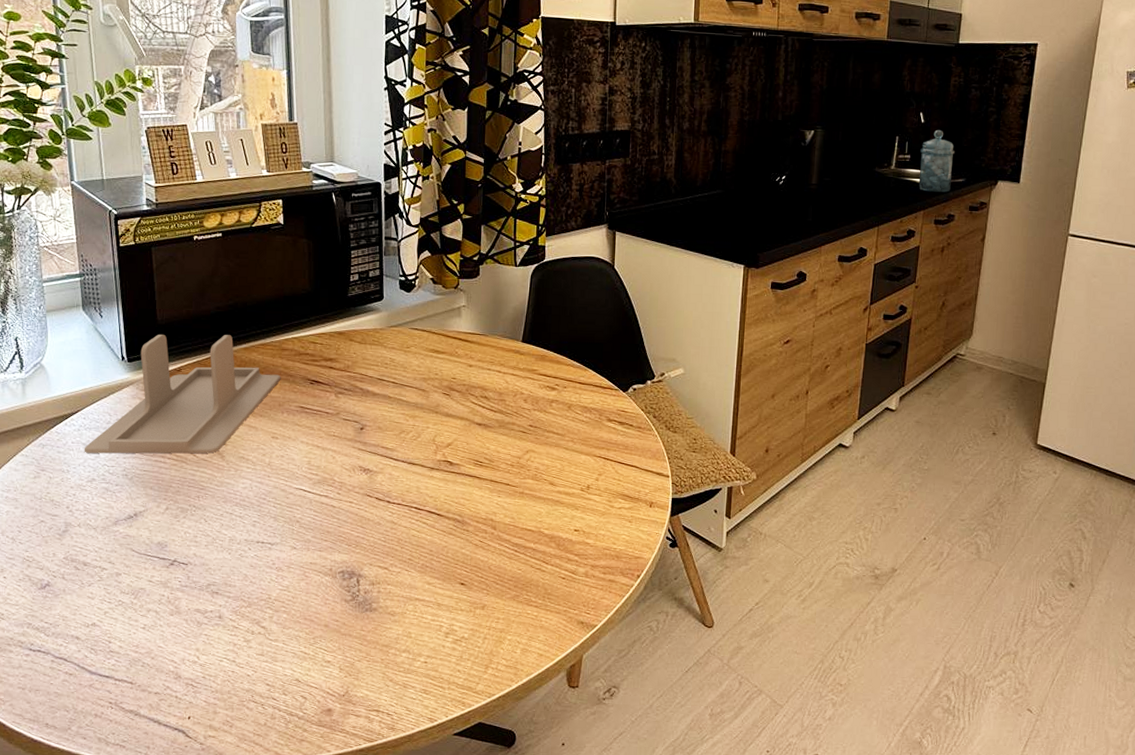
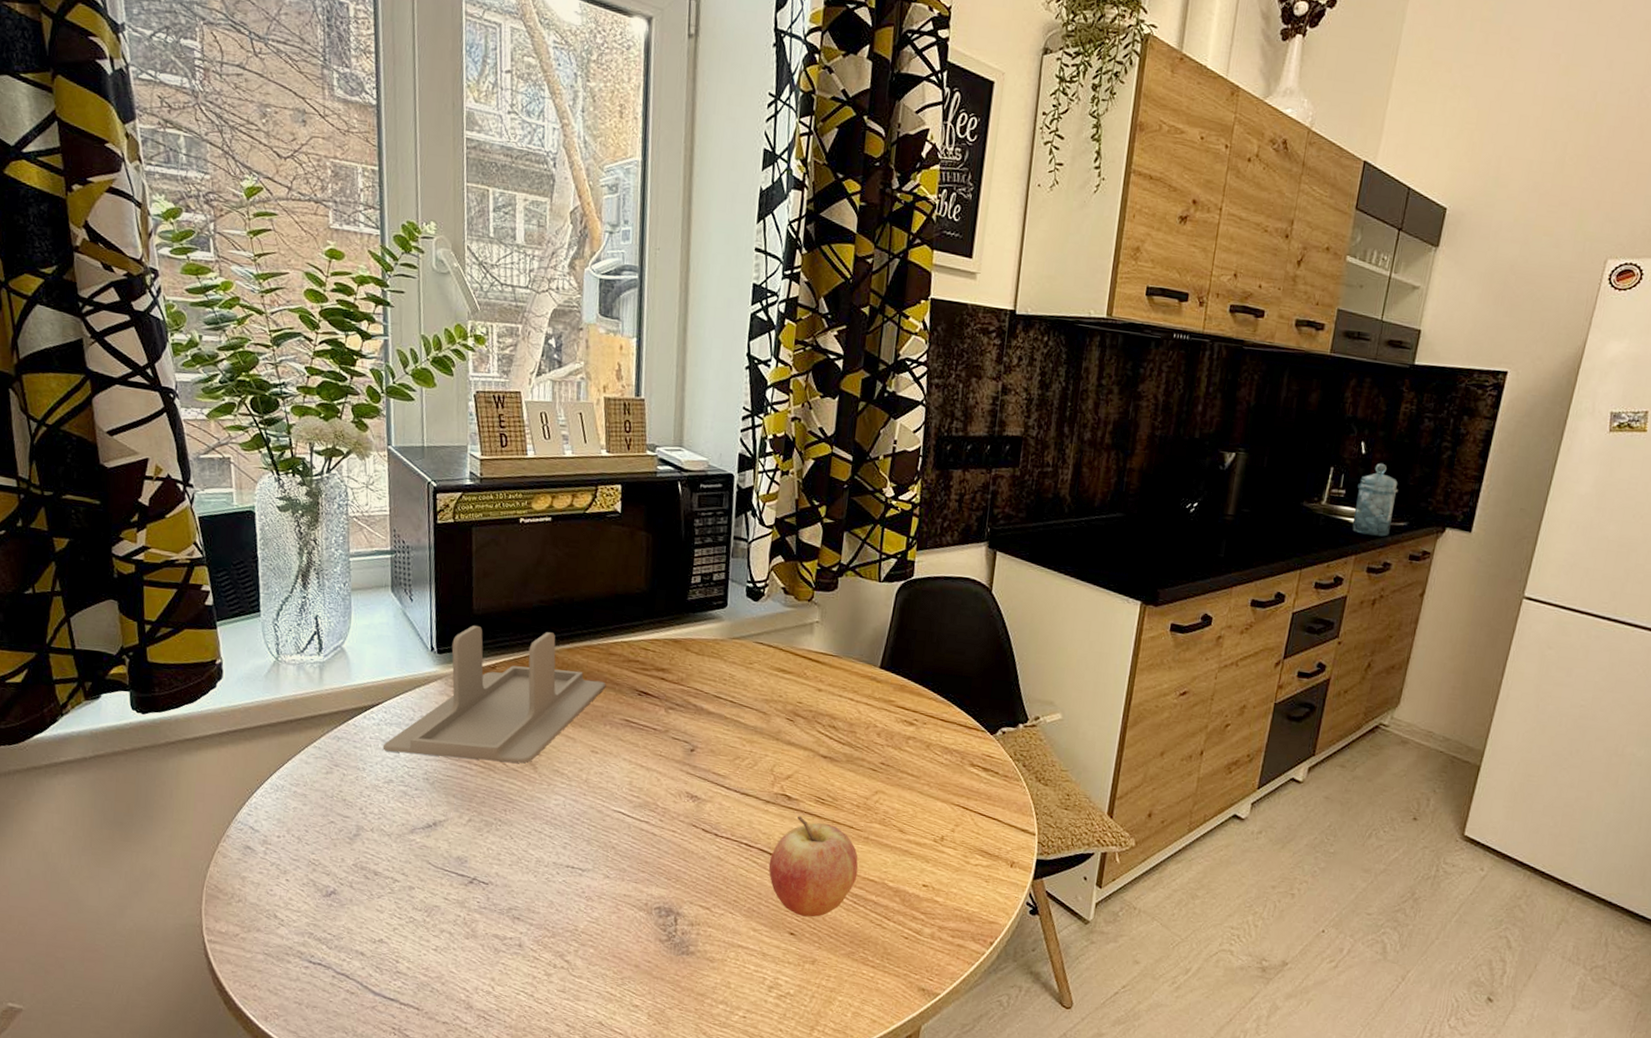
fruit: none [437,479,517,568] -> present [768,816,859,918]

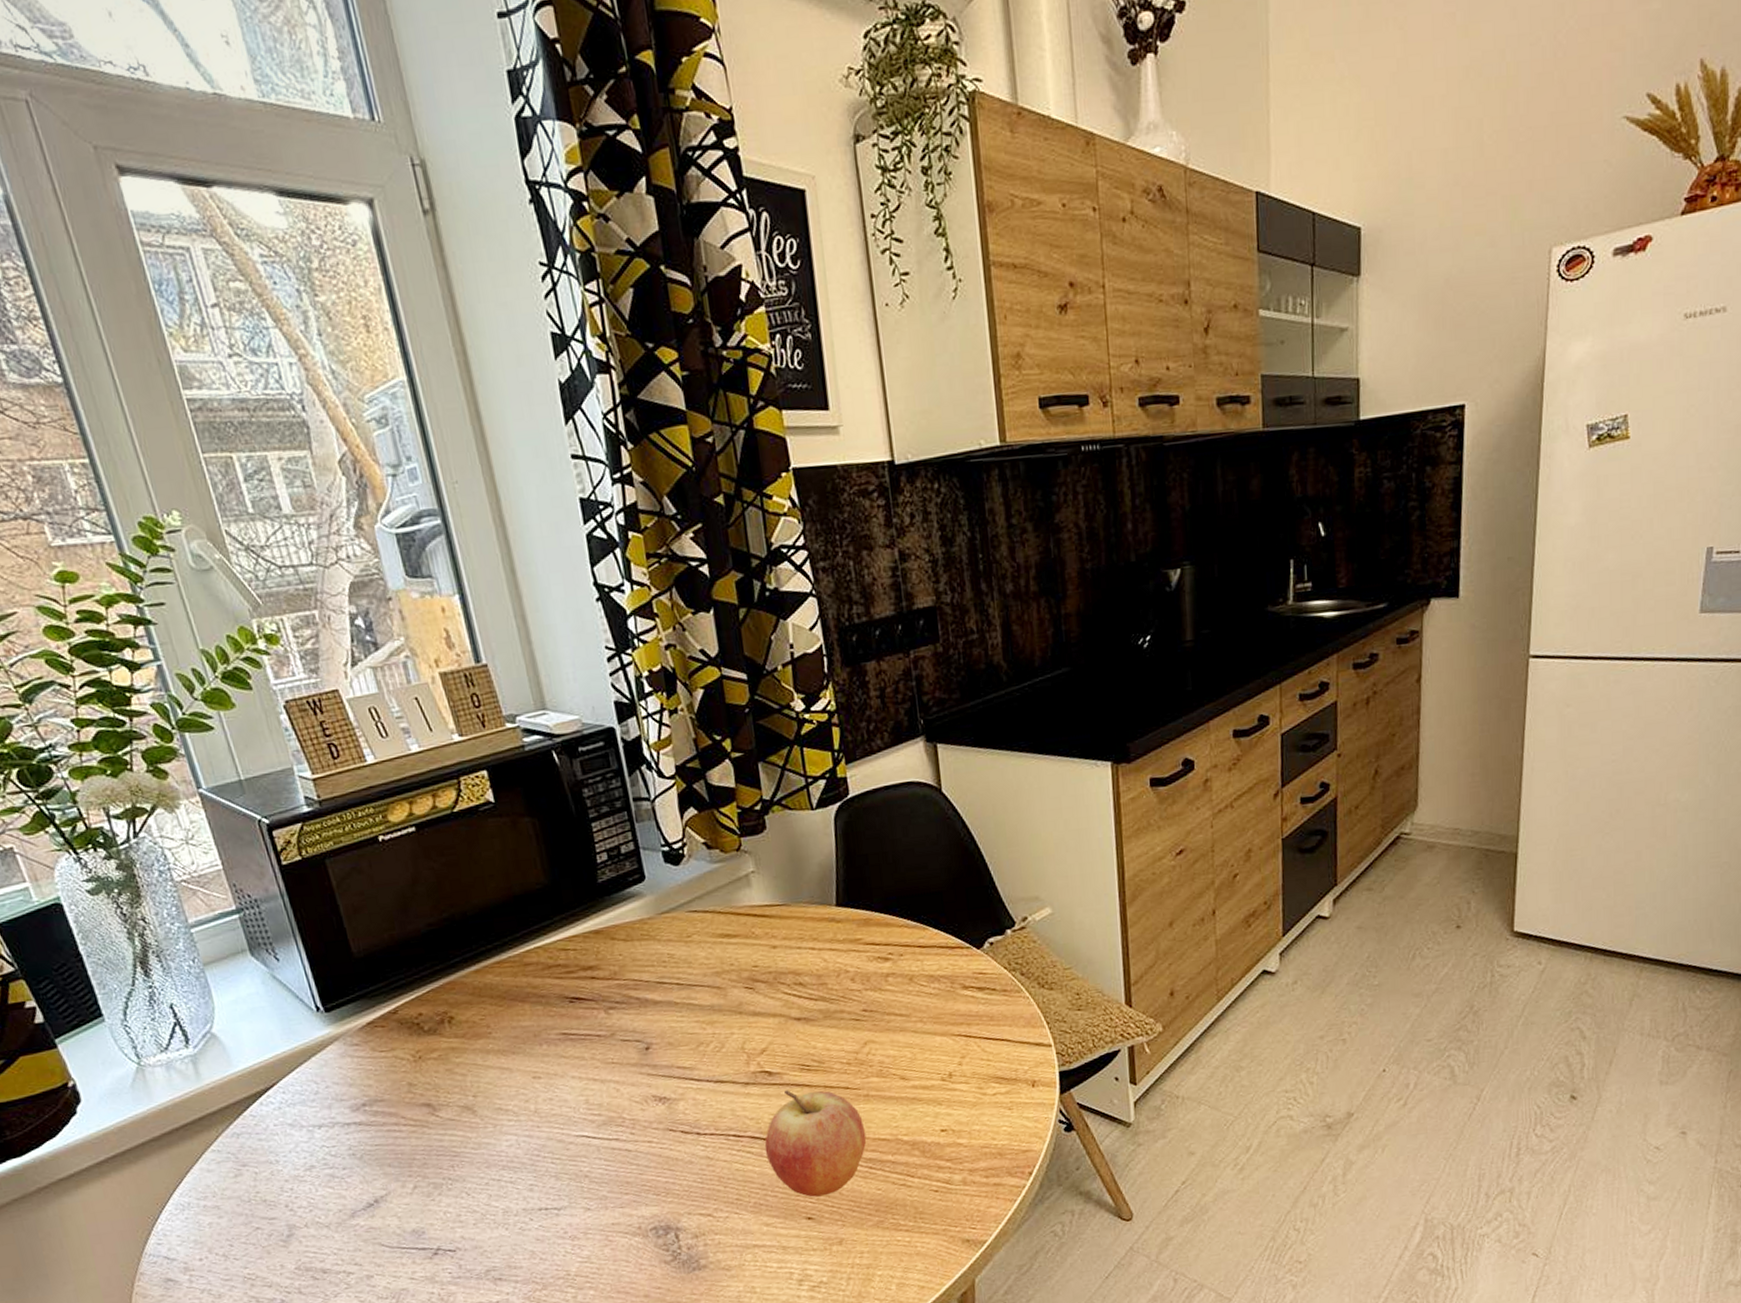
napkin holder: present [382,626,606,763] -> none [291,957,531,1135]
canister: present [1351,463,1399,537] -> none [1324,541,1370,628]

